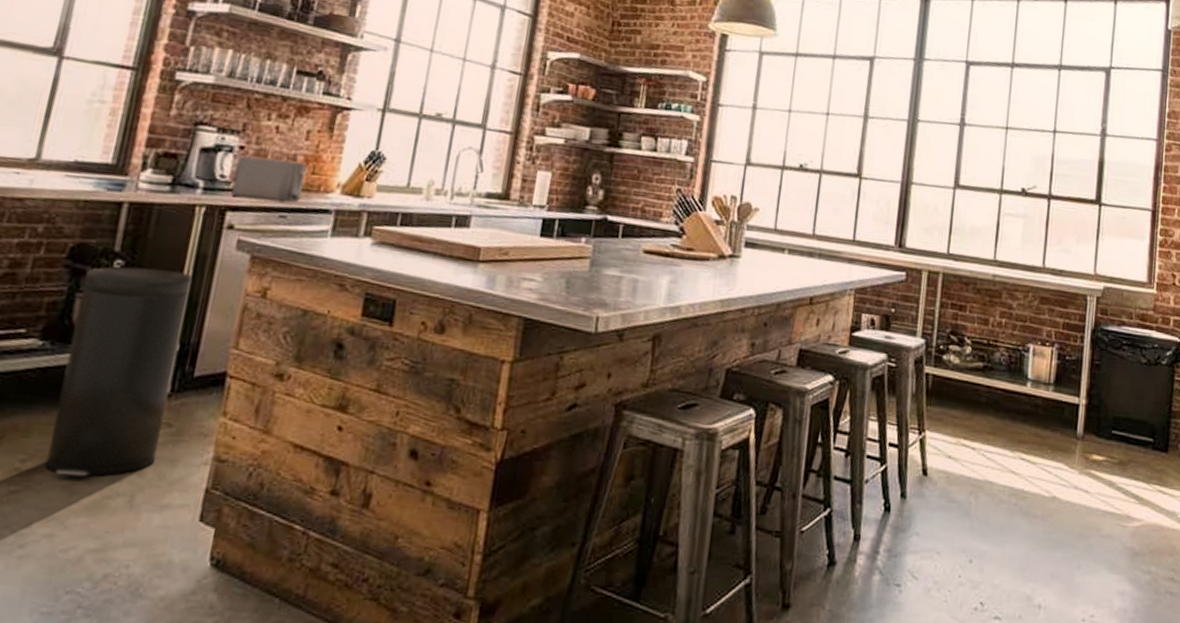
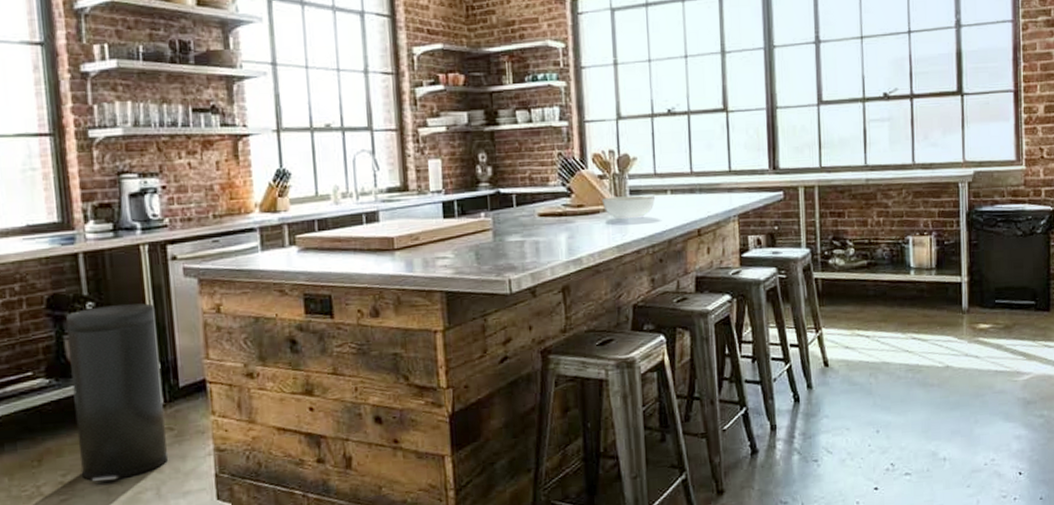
toaster: present [230,155,307,204] -> none [163,191,226,232]
bowl: none [713,245,772,275] -> present [602,195,656,220]

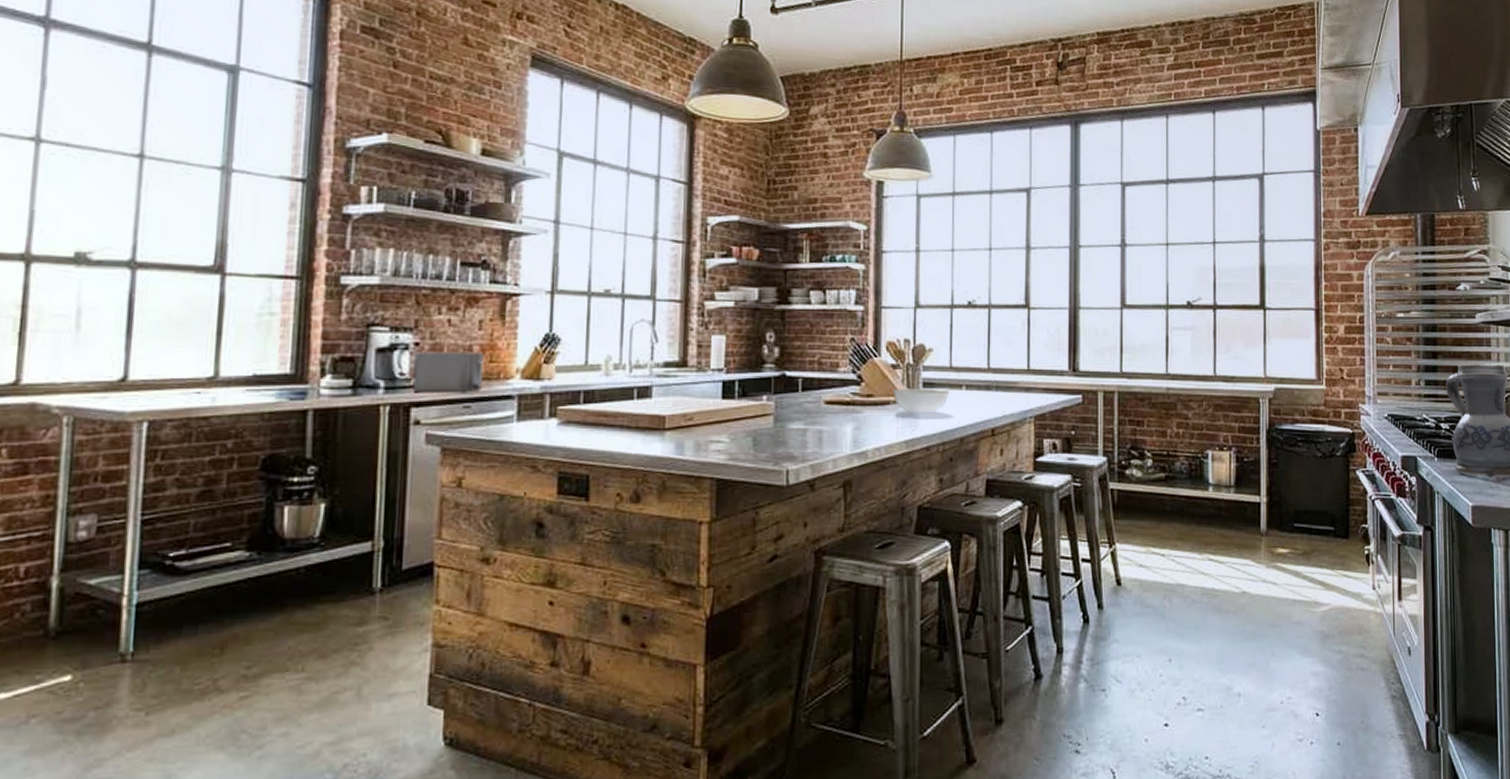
pedal bin: present [65,303,168,482] -> none [270,471,388,677]
toaster: none [163,191,226,232] -> present [412,351,485,393]

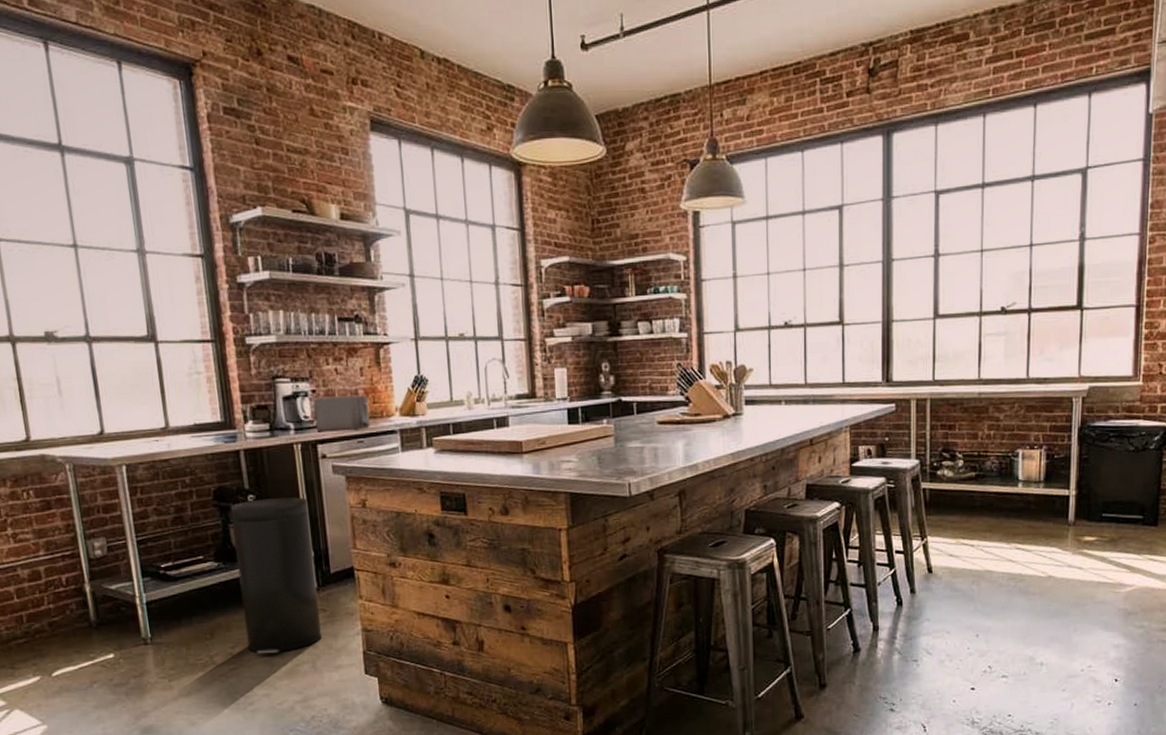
pedal bin: none [270,471,388,677] -> present [230,497,322,654]
bowl: present [893,388,950,413] -> none [718,405,770,429]

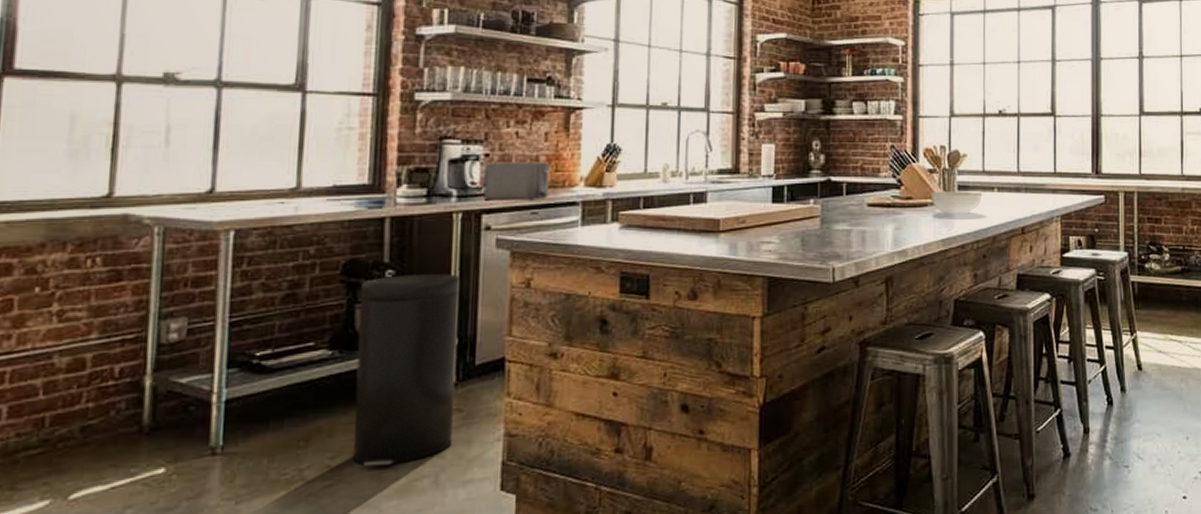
bowl: none [718,405,770,429] -> present [930,191,983,214]

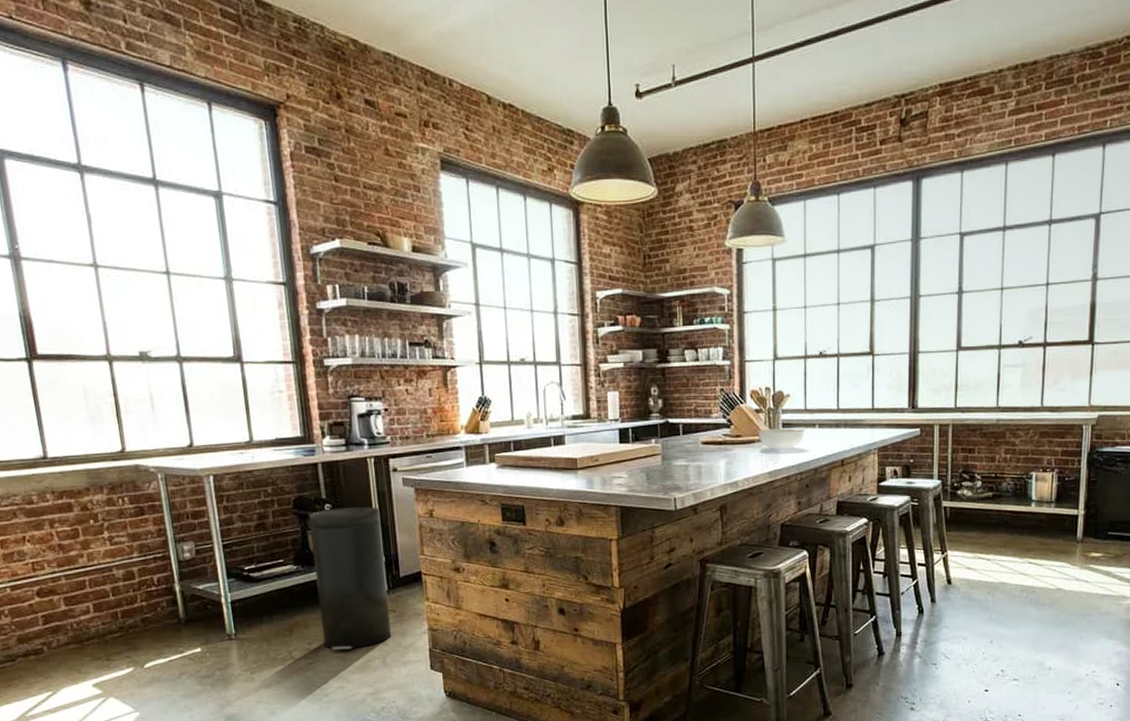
toaster: present [483,162,551,201] -> none [385,414,438,448]

